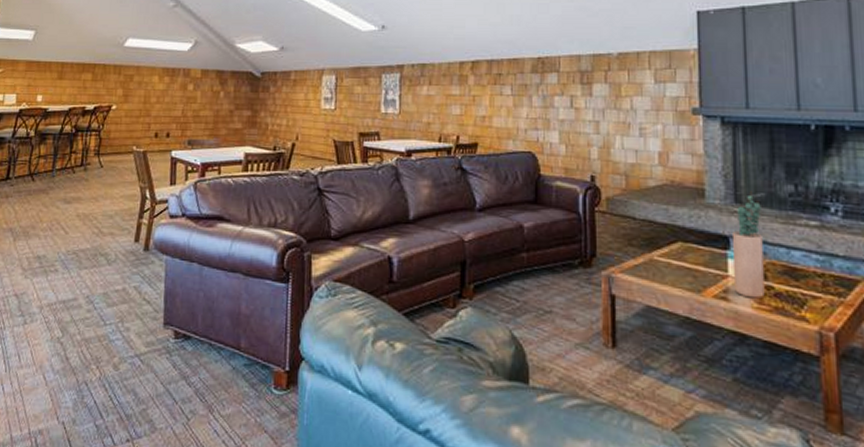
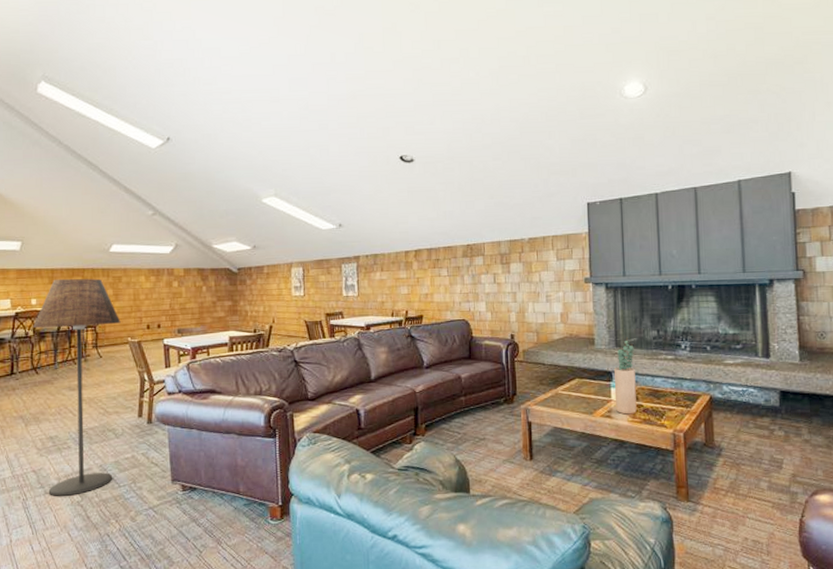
floor lamp: none [28,74,128,330] -> present [33,278,121,496]

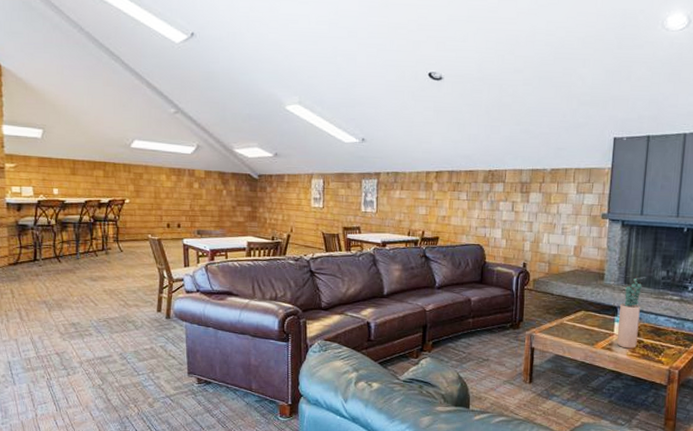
floor lamp: present [33,278,121,496] -> none [55,170,142,379]

